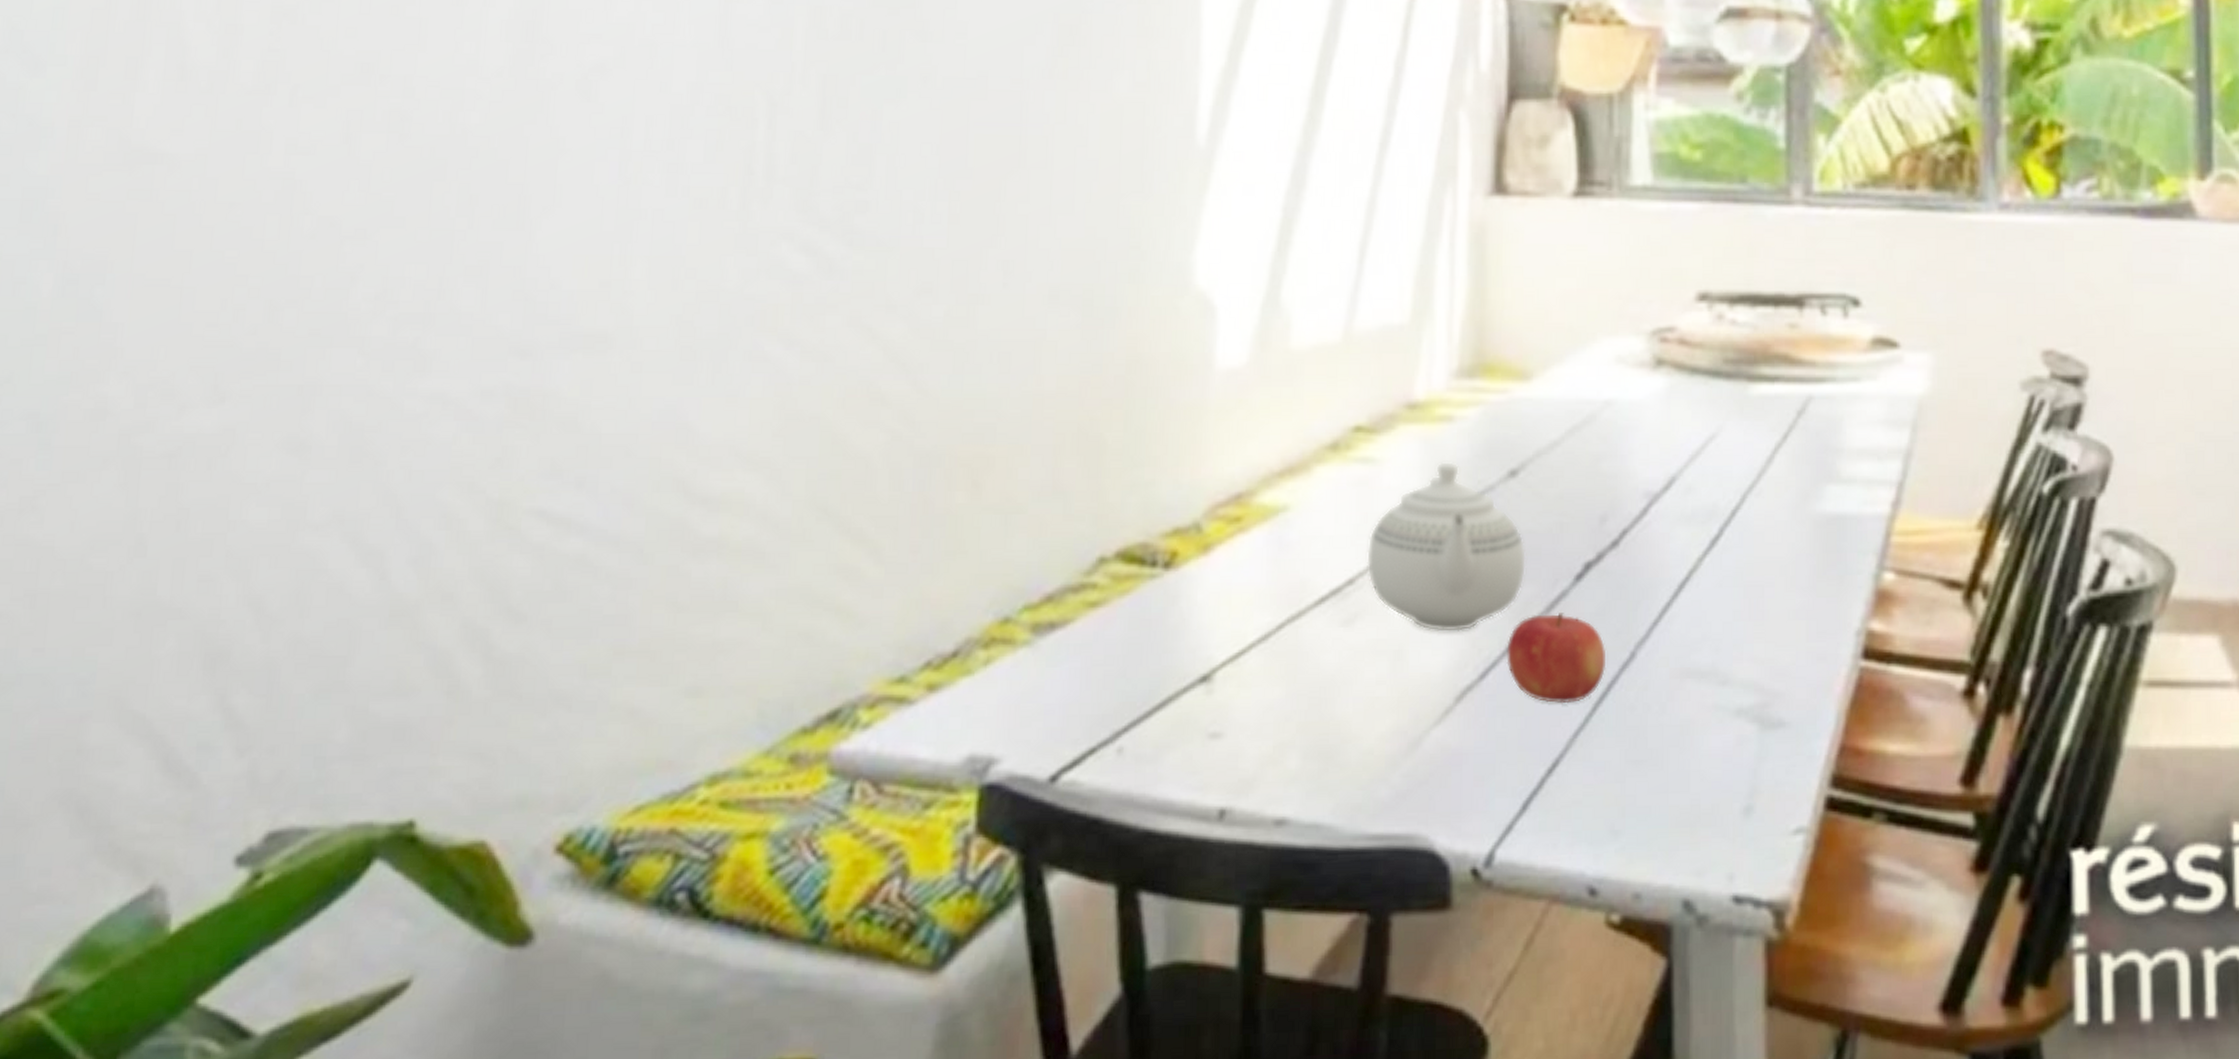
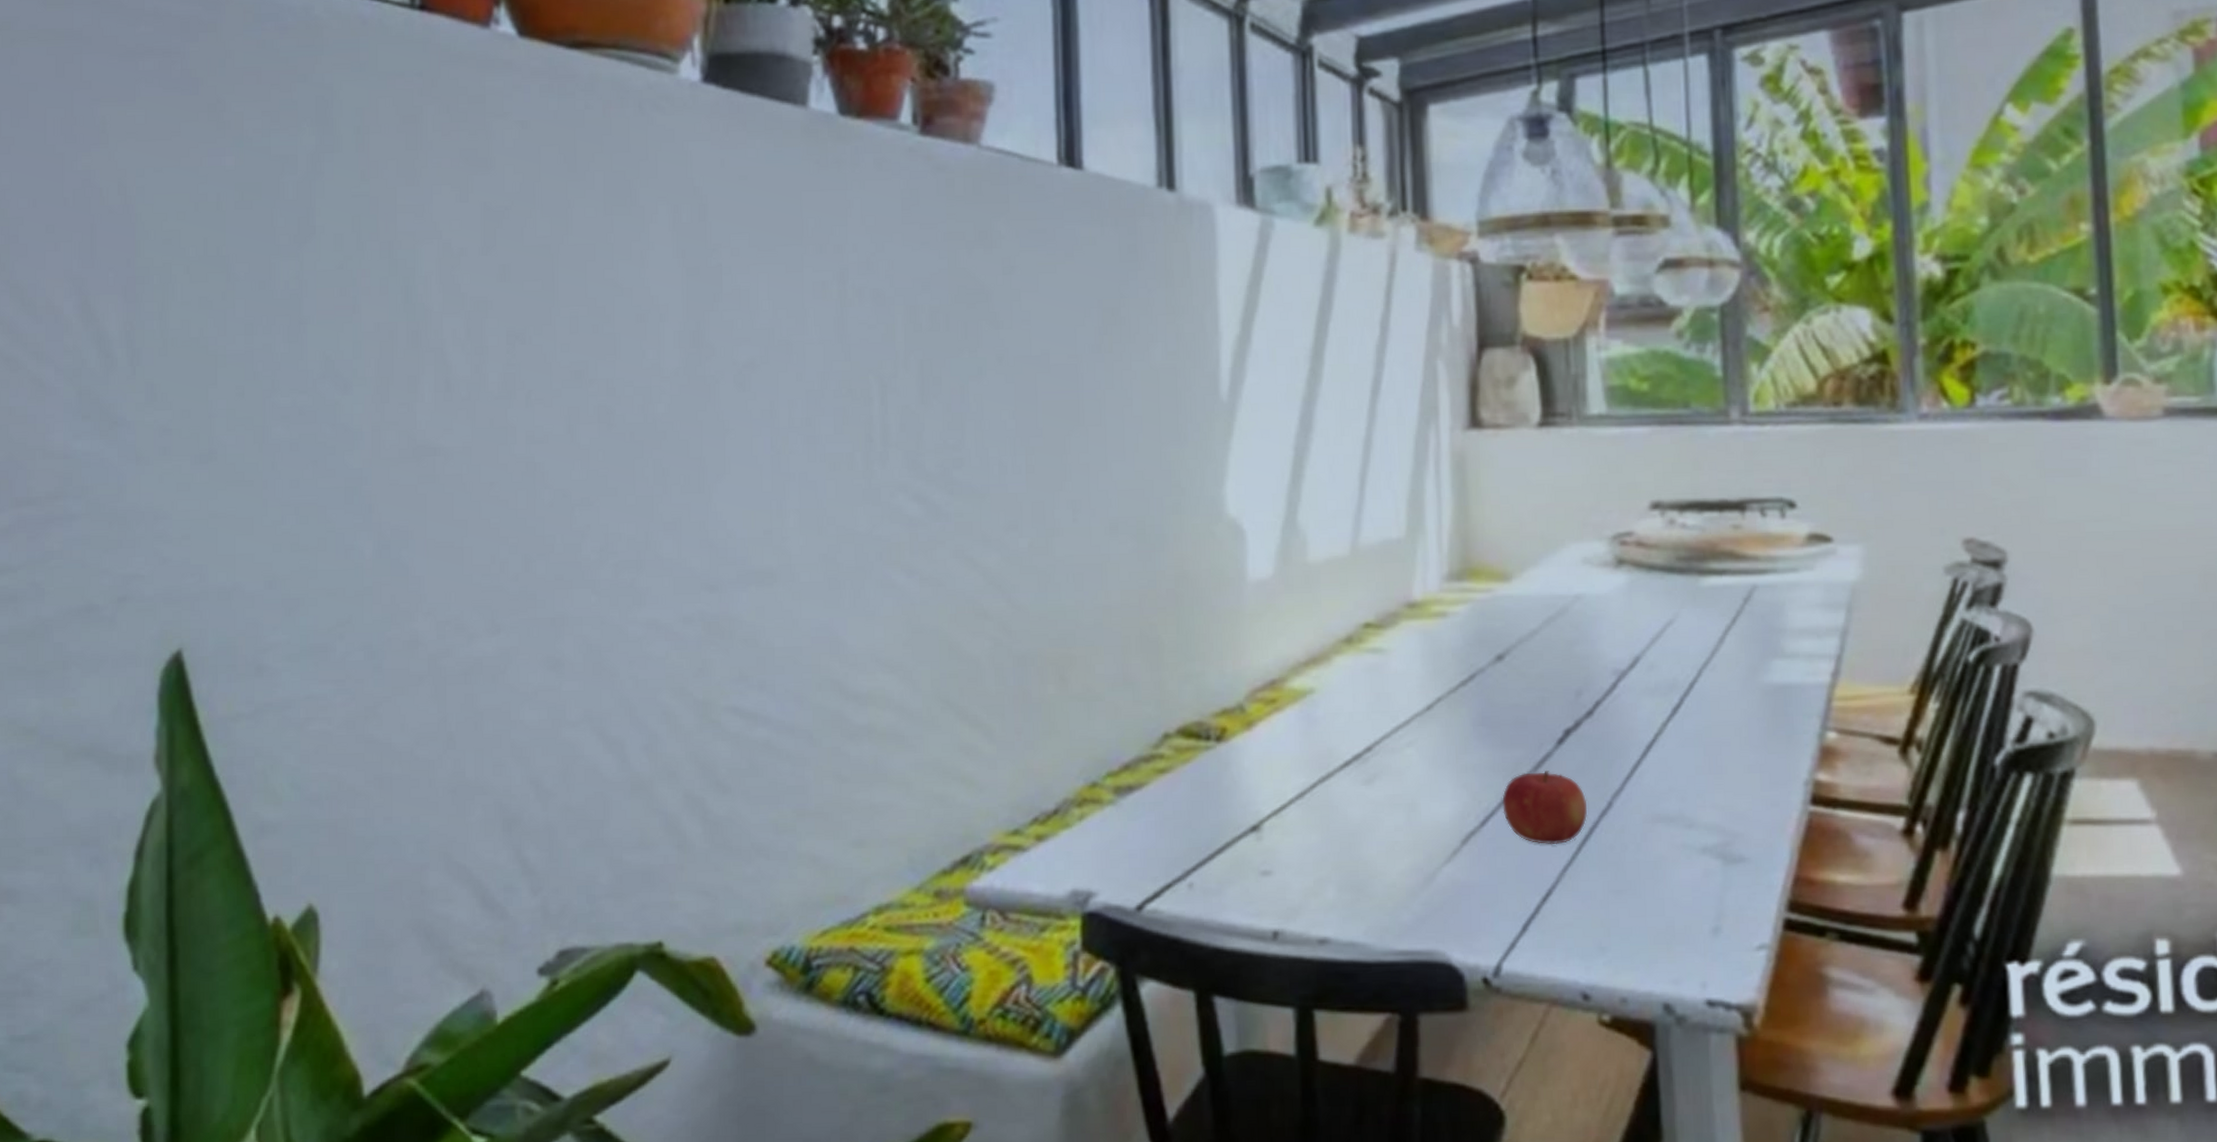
teapot: present [1367,461,1527,633] -> none [1381,649,1516,789]

